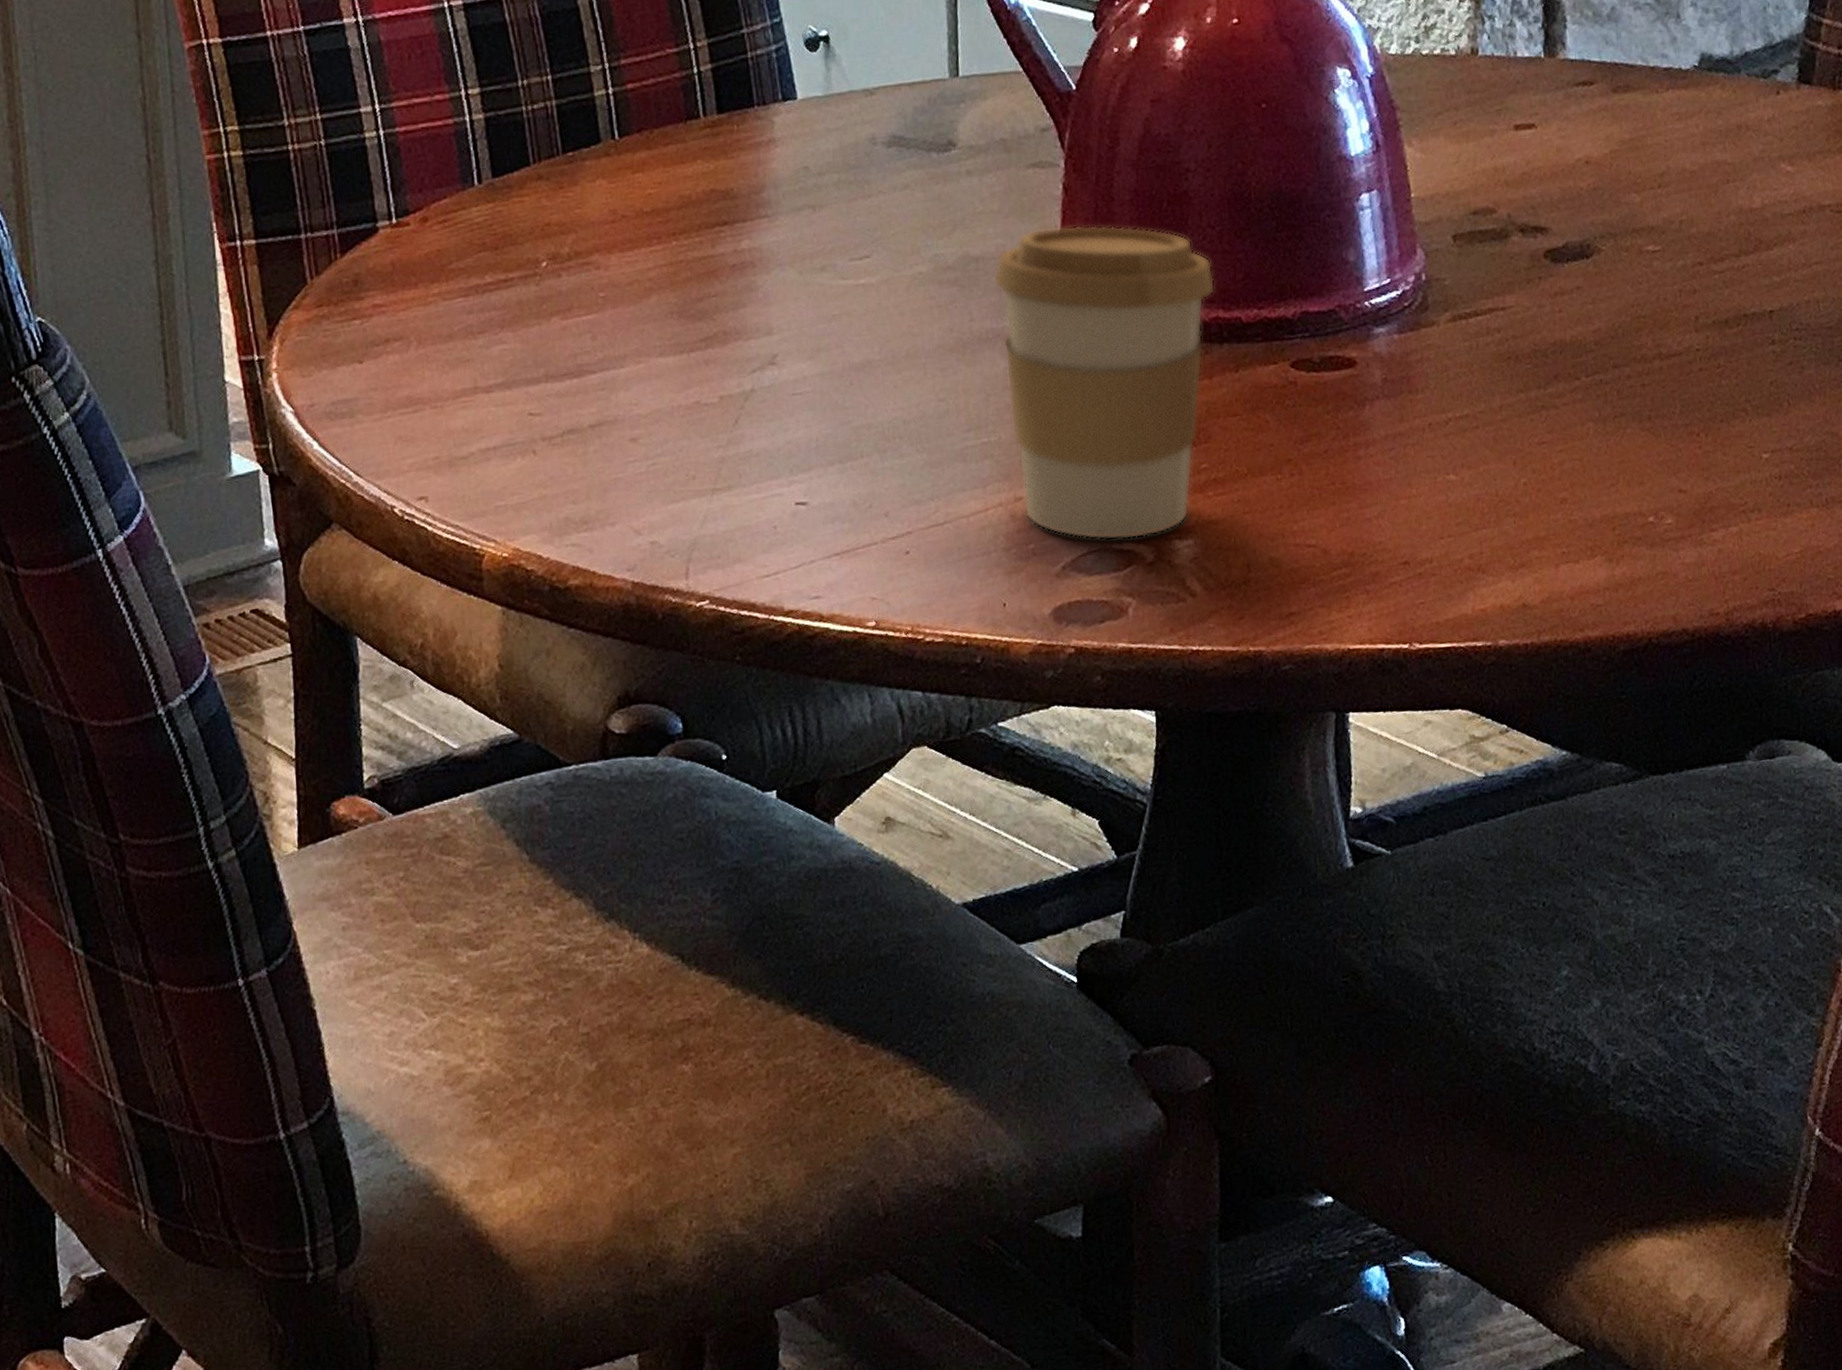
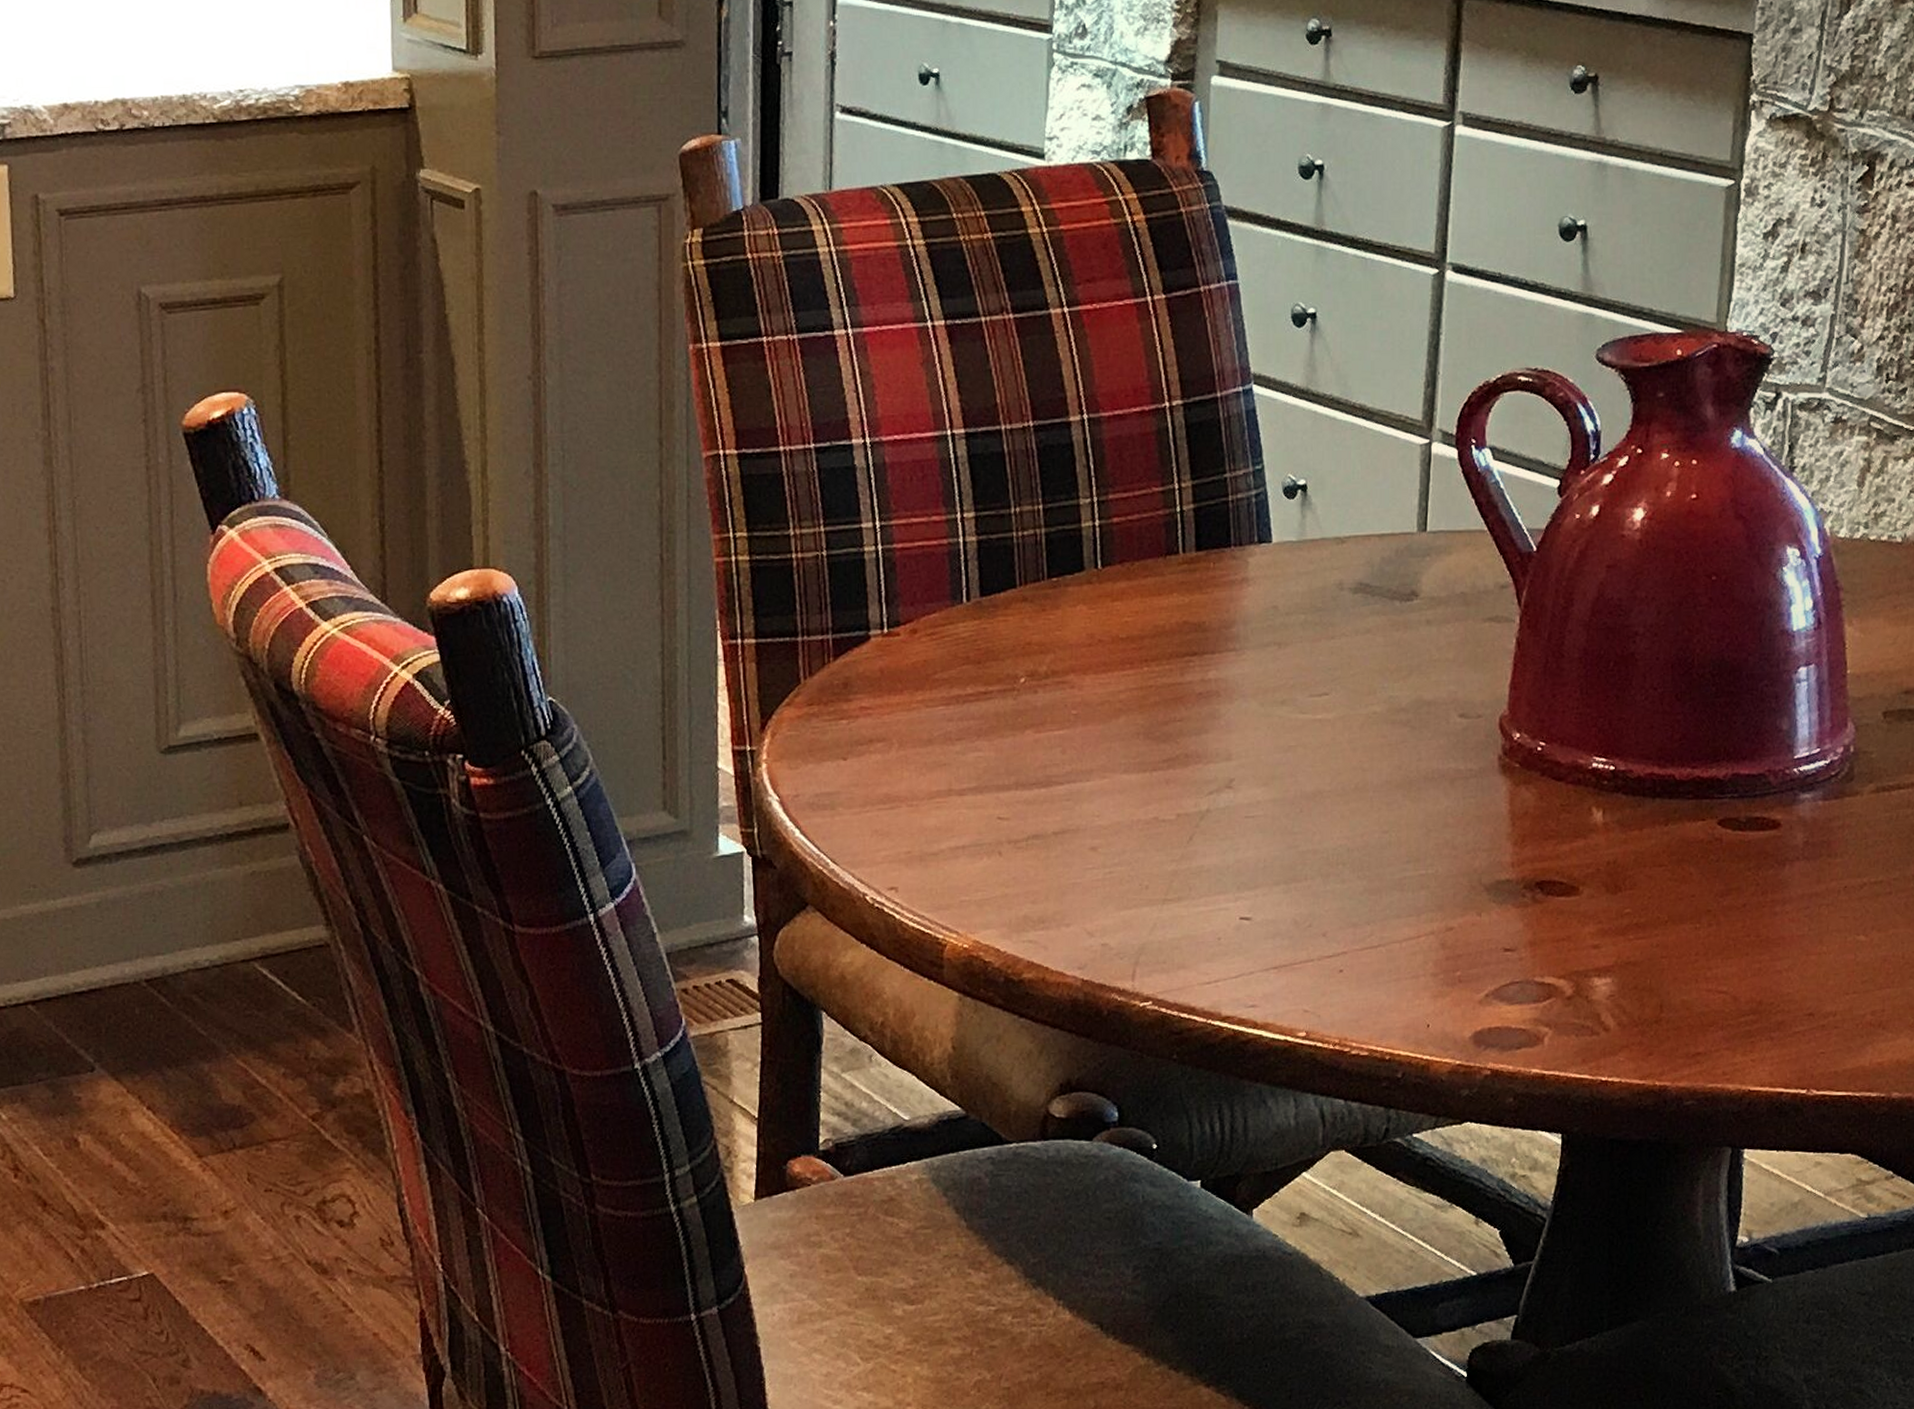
coffee cup: present [993,225,1216,541] -> none [1443,678,1653,974]

